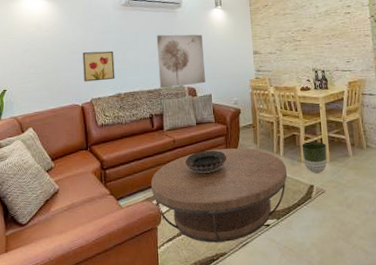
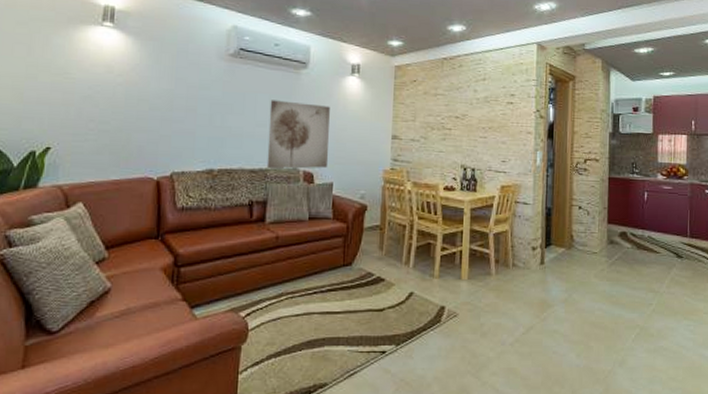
wall art: present [82,50,115,82] -> none [165,110,210,150]
coffee table: present [150,148,287,243] -> none [239,252,415,370]
decorative bowl: present [185,150,227,173] -> none [288,253,343,281]
planter: present [301,141,327,173] -> none [436,253,466,292]

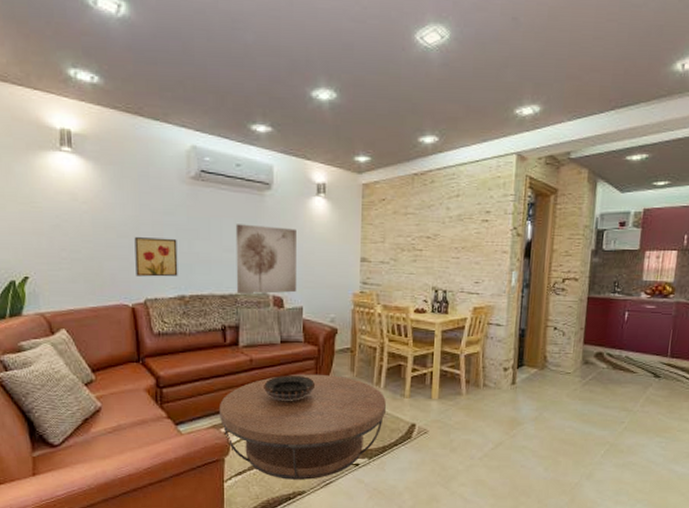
wall art: none [165,110,210,150] -> present [134,237,178,277]
coffee table: none [239,252,415,370] -> present [218,374,386,480]
decorative bowl: none [288,253,343,281] -> present [264,375,316,401]

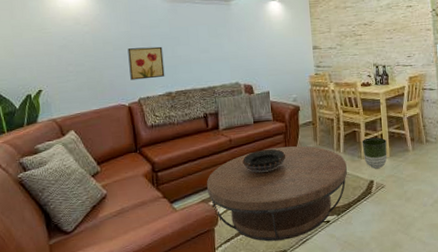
wall art: present [235,224,297,295] -> none [209,28,263,86]
planter: none [407,374,436,410] -> present [362,137,387,169]

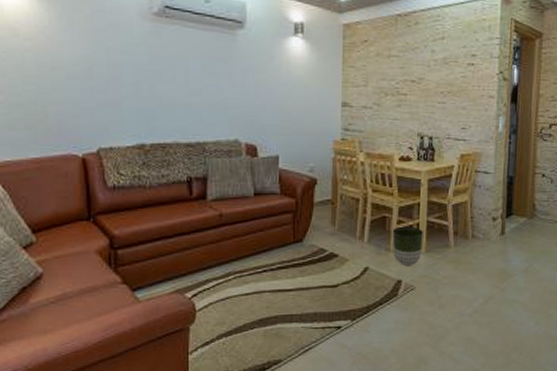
wall art: present [127,46,165,80] -> none [86,79,137,124]
coffee table: present [206,146,347,242] -> none [183,228,370,348]
decorative bowl: present [243,149,286,173] -> none [235,230,293,260]

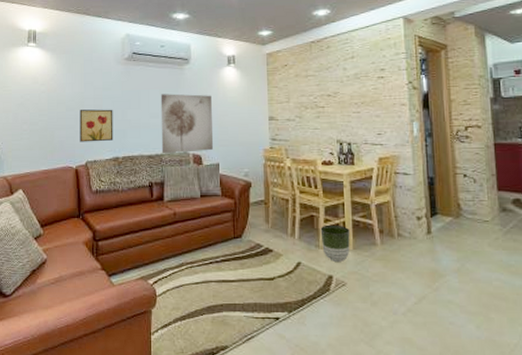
wall art: none [86,79,137,124] -> present [79,109,114,142]
wall art: none [204,65,273,143] -> present [160,93,214,154]

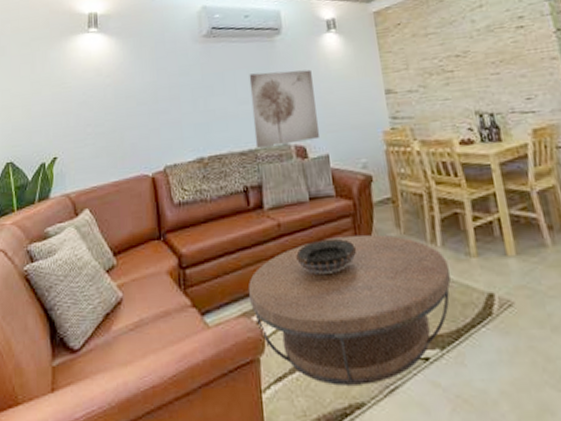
wall art: present [79,109,114,142] -> none [153,98,196,143]
coffee table: none [146,226,302,334] -> present [248,234,451,386]
decorative bowl: none [186,227,234,253] -> present [296,238,357,274]
planter: present [320,224,350,262] -> none [468,222,513,274]

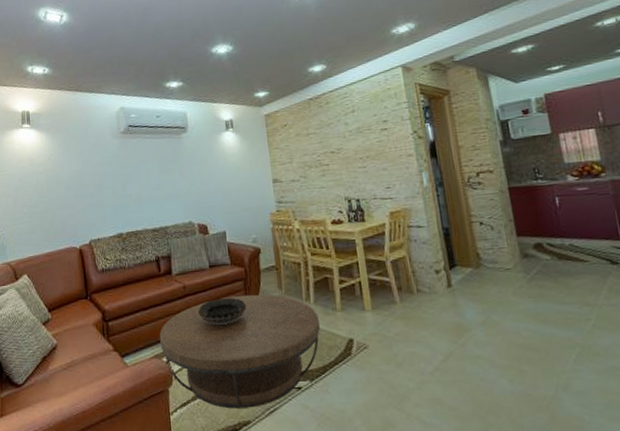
wall art: present [249,69,320,149] -> none [160,162,219,226]

